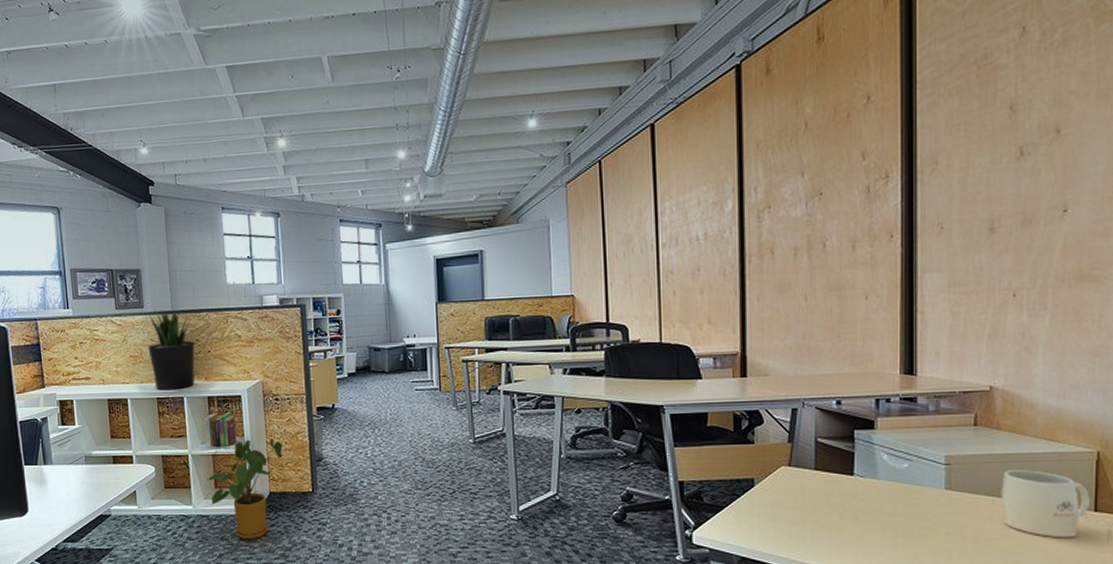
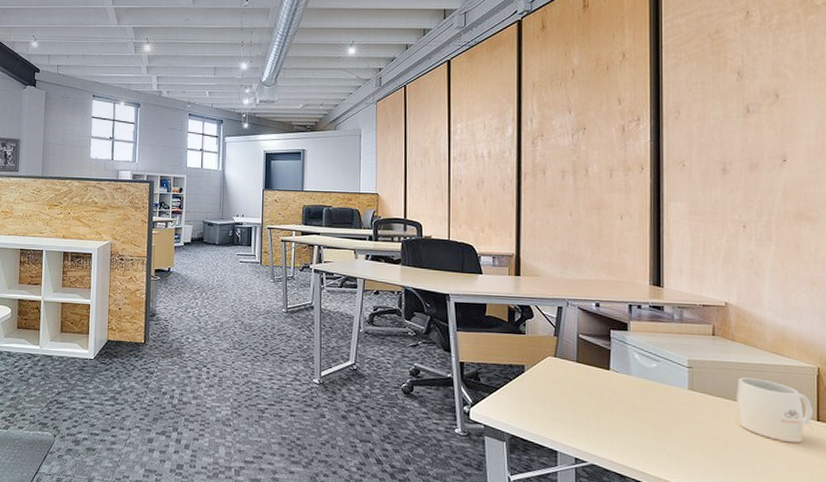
planter: present [148,309,195,391] -> none [18,173,58,244]
books: present [204,411,237,448] -> none [57,266,85,297]
house plant: present [207,438,283,540] -> none [54,292,123,382]

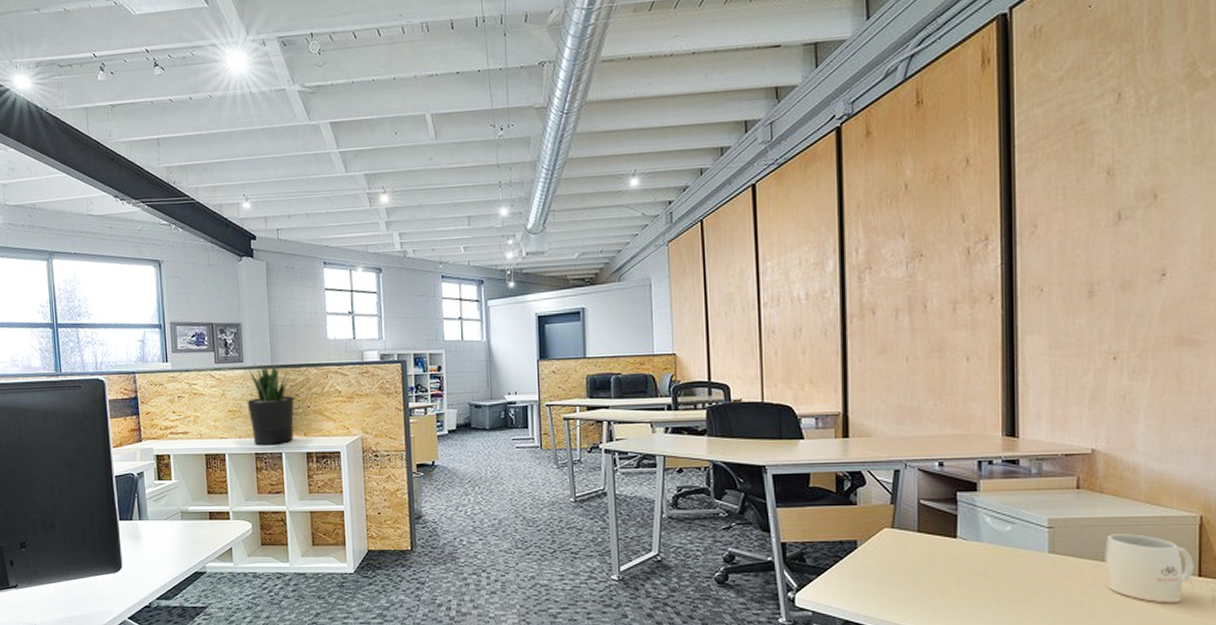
planter: none [18,173,58,244] -> present [247,363,294,446]

